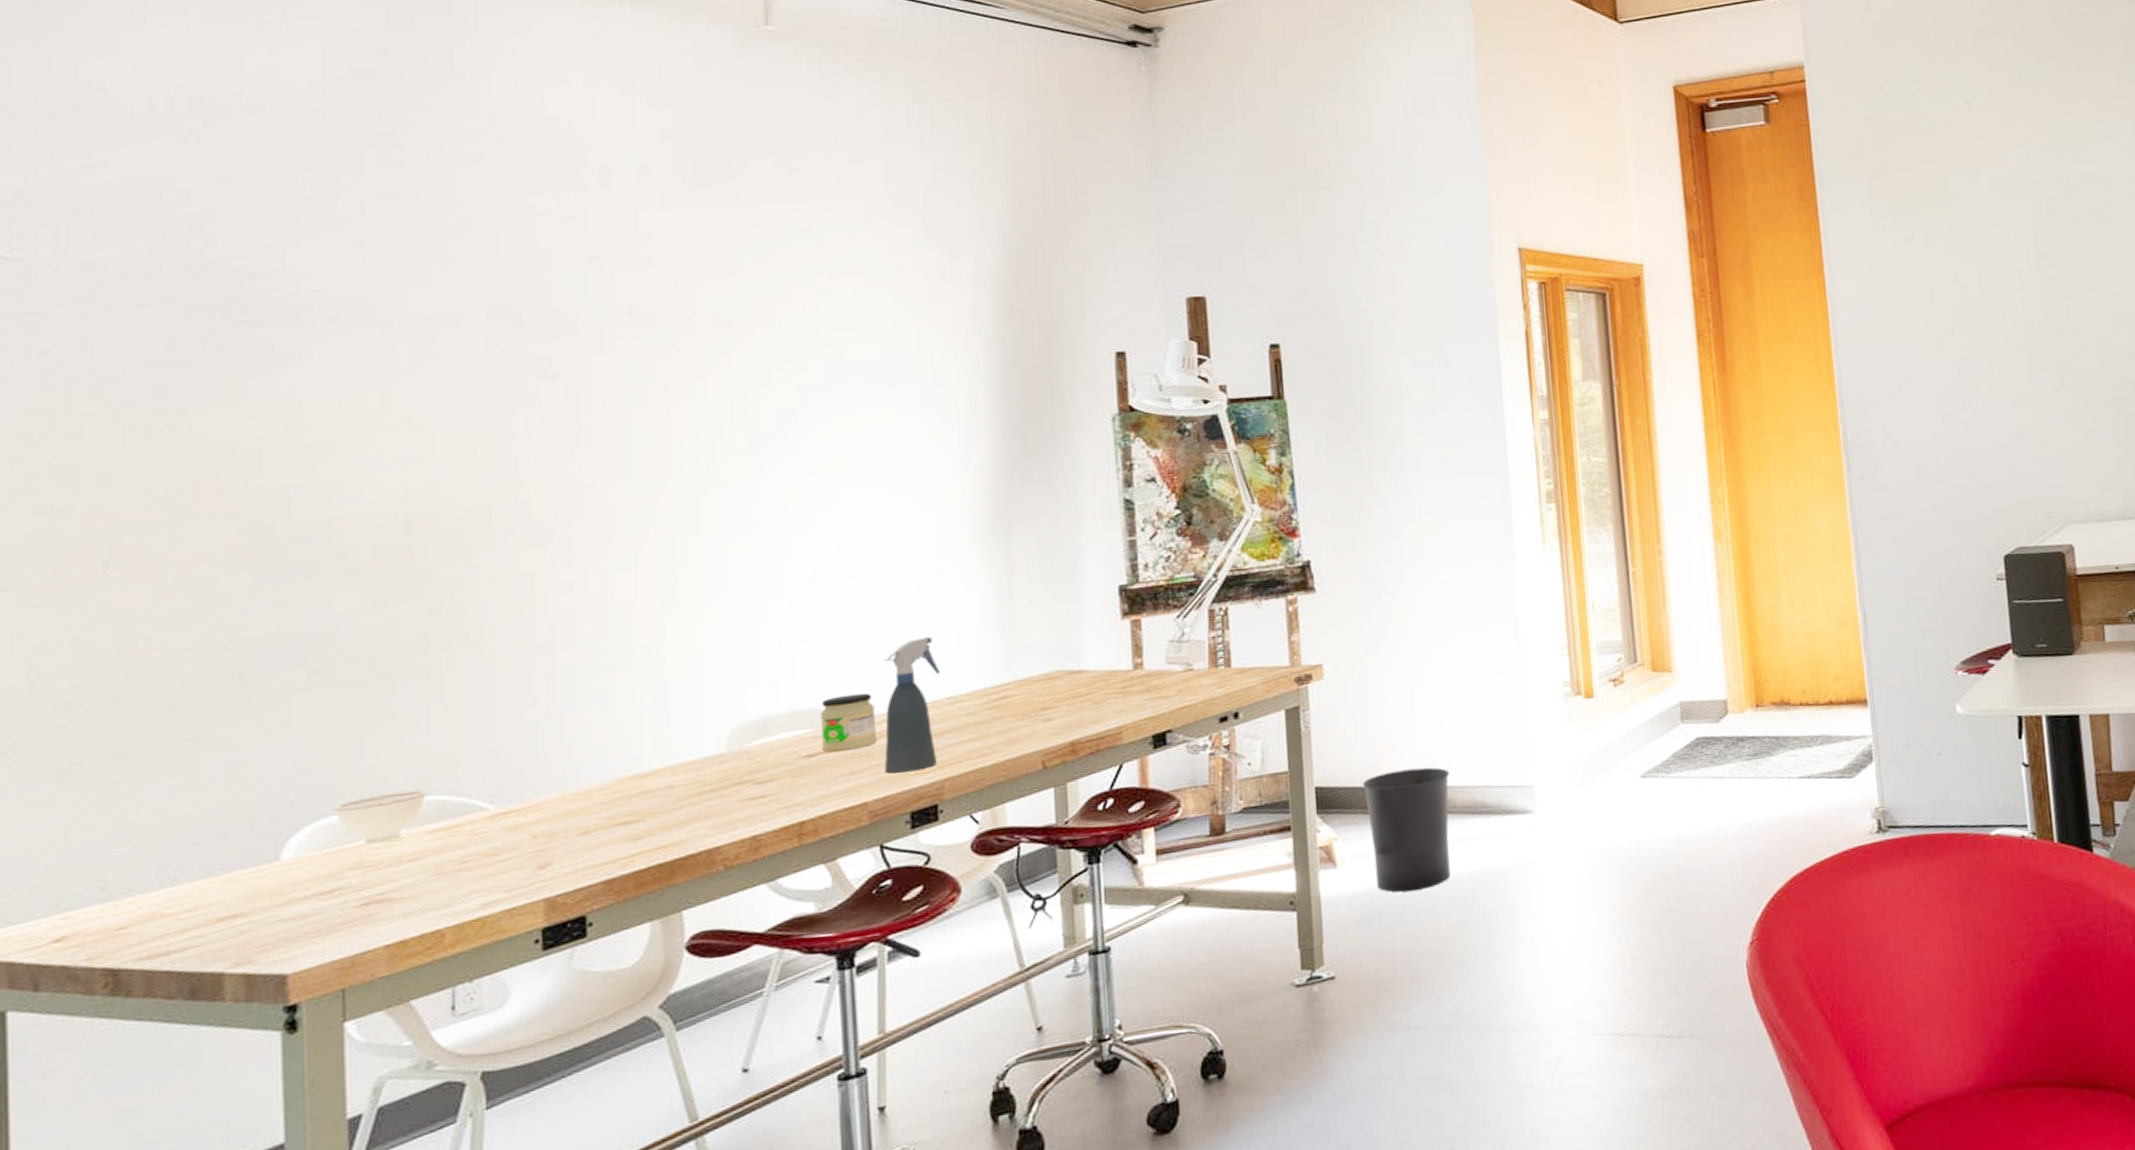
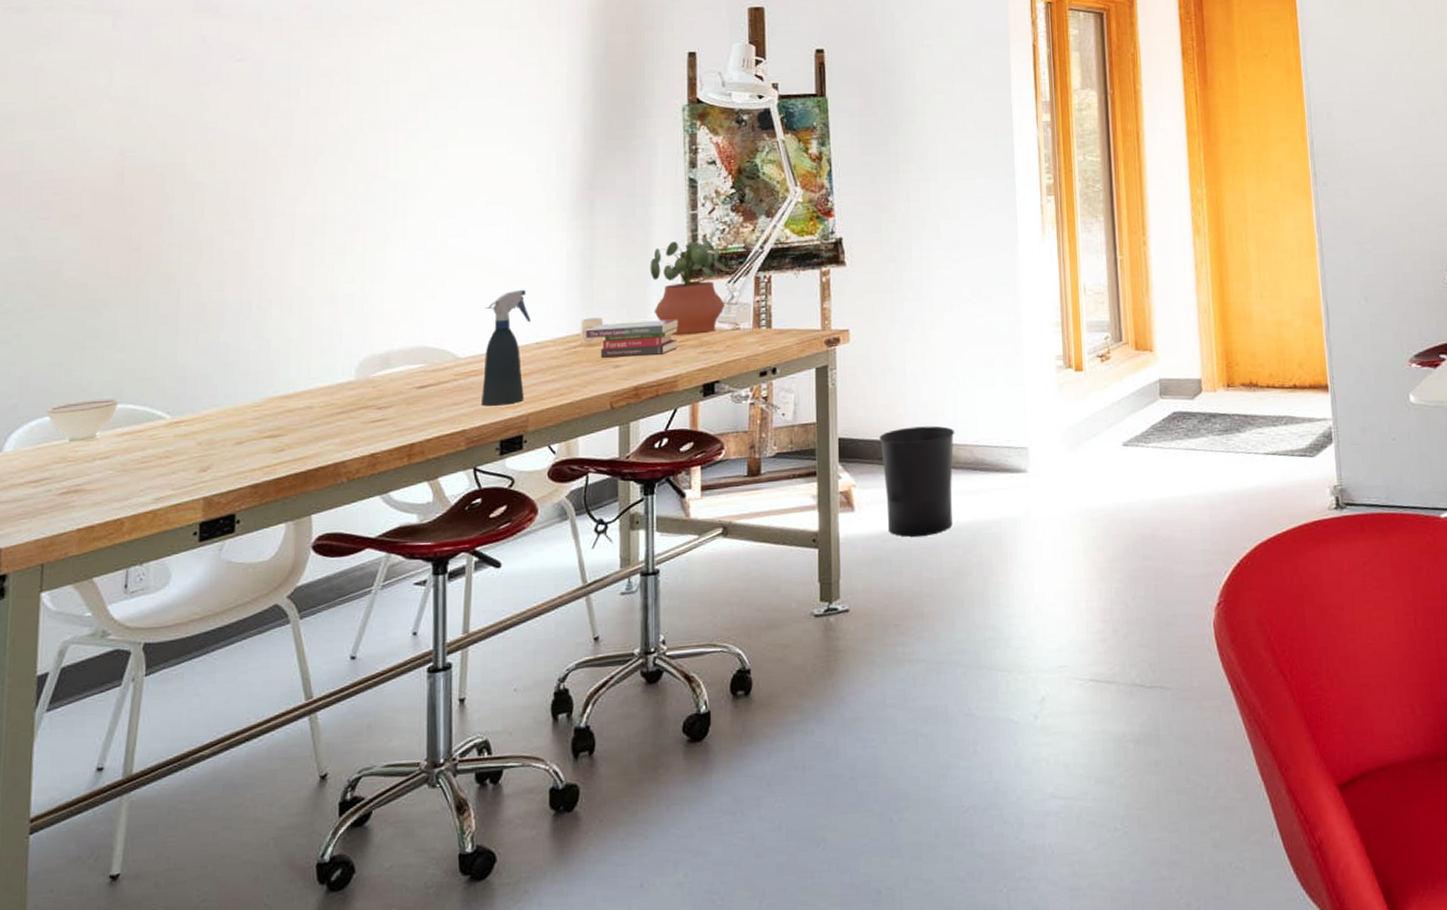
jar: present [820,693,878,754] -> none [431,335,477,386]
mug: none [1000,664,1032,701] -> present [580,317,605,349]
books: none [1008,662,1120,712] -> present [586,319,678,359]
potted plant: none [1081,567,1174,682] -> present [650,237,727,336]

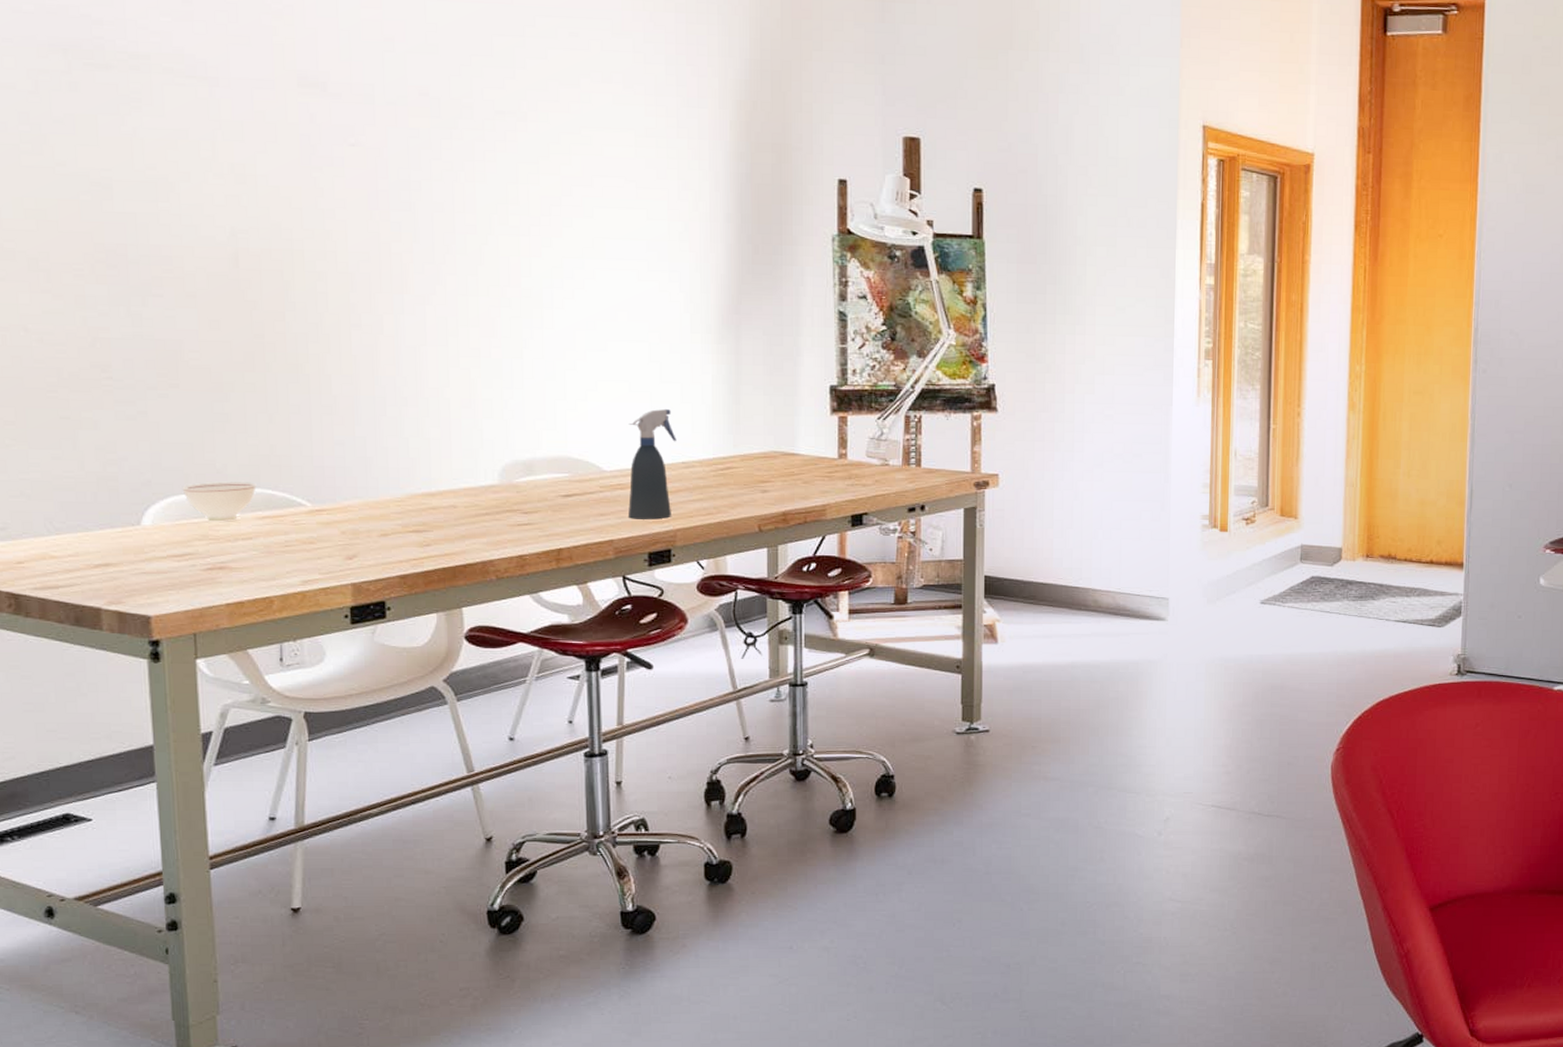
mug: present [580,317,605,349] -> none [727,442,752,472]
books: present [586,319,678,359] -> none [733,449,826,484]
potted plant: present [650,237,727,336] -> none [798,372,876,467]
waste bin: present [879,426,955,537] -> none [1025,571,1099,670]

